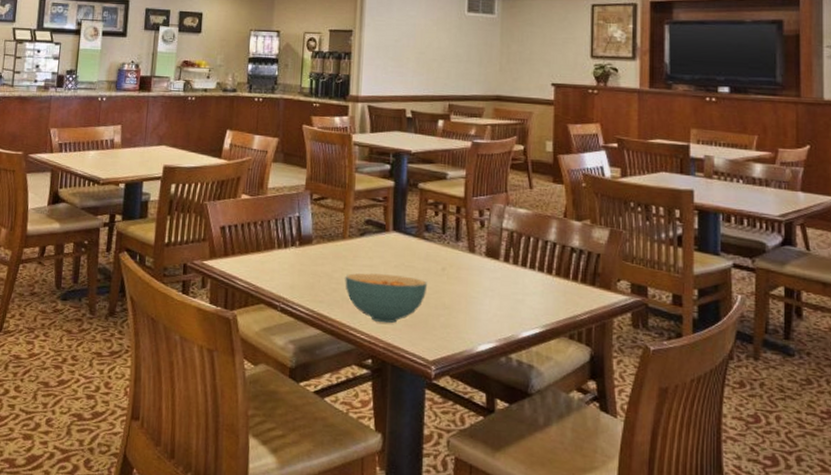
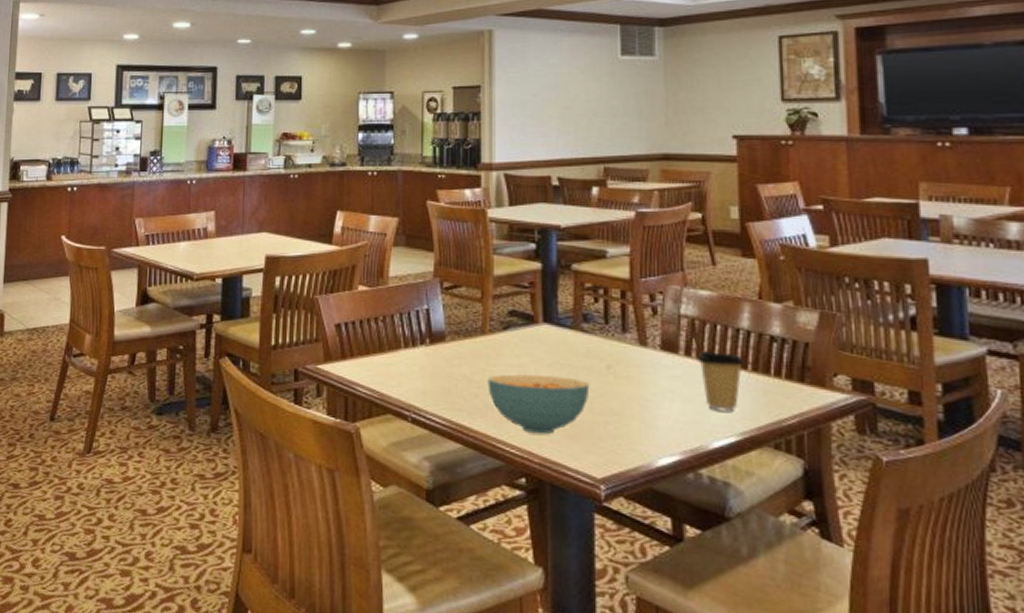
coffee cup: none [513,257,550,308] -> present [697,350,744,412]

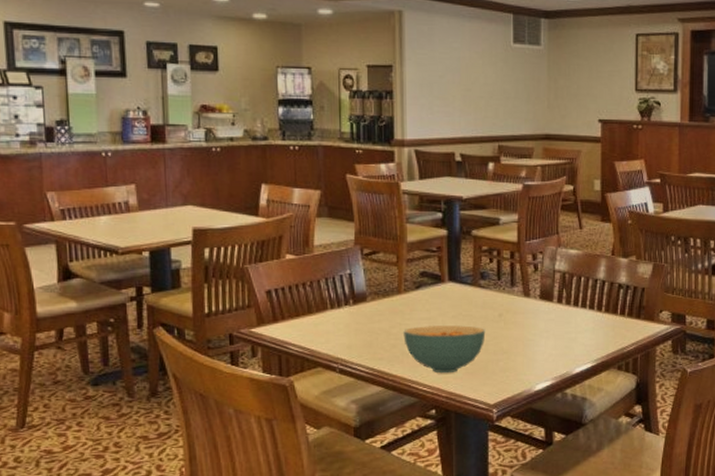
coffee cup: present [697,350,744,412] -> none [566,297,600,344]

